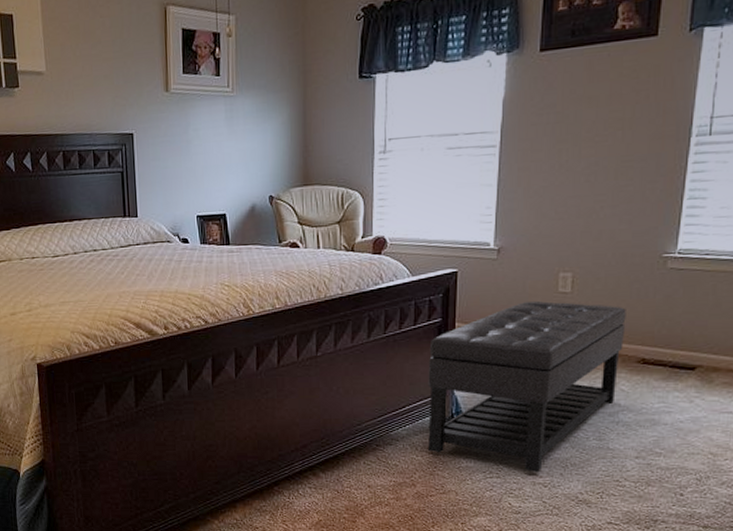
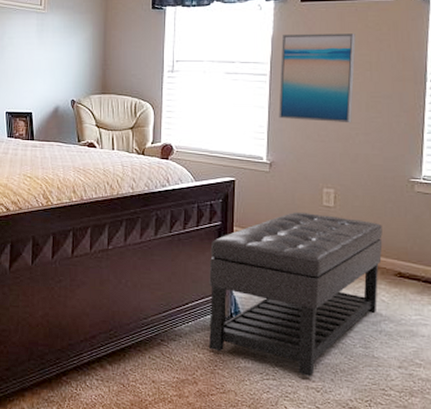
wall art: none [509,85,606,197] -> present [278,34,356,124]

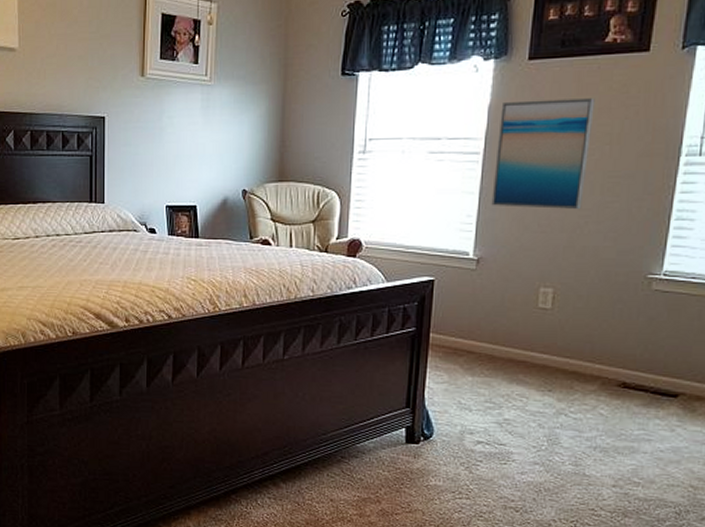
ottoman: present [209,211,383,377] -> none [396,315,608,496]

